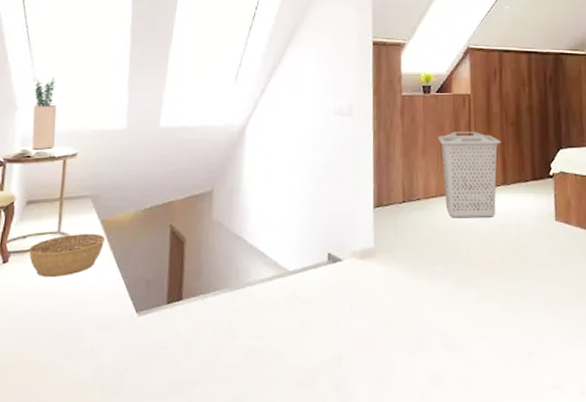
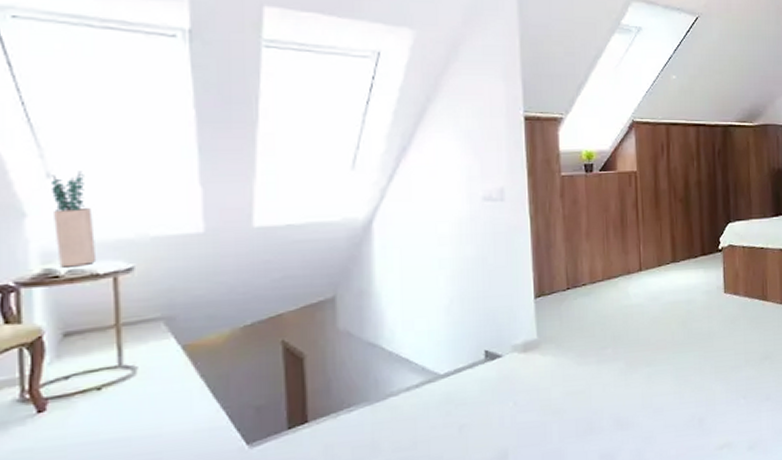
basket: present [28,233,106,277] -> none [75,361,192,421]
laundry basket: present [438,131,502,218] -> none [603,209,670,301]

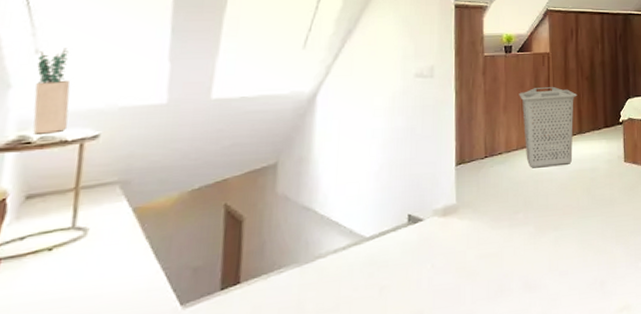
laundry basket: none [603,209,670,301] -> present [519,86,578,168]

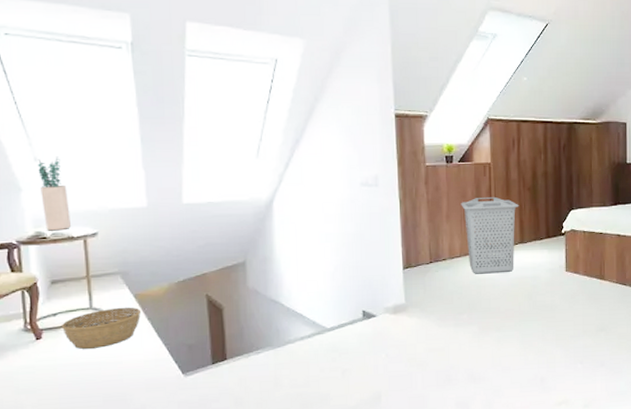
basket: none [27,223,139,282] -> present [61,307,142,349]

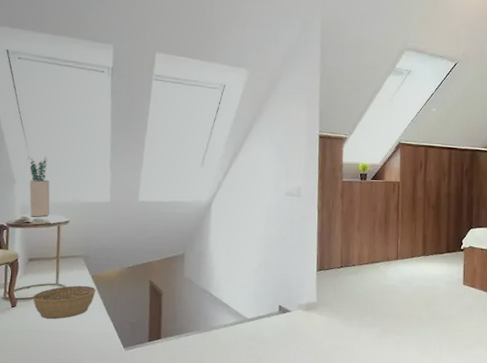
laundry basket: present [461,196,519,274] -> none [371,212,423,281]

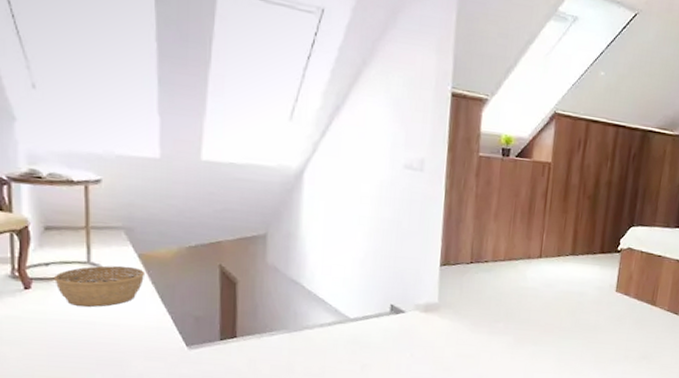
vase: present [29,156,50,217] -> none [36,86,72,172]

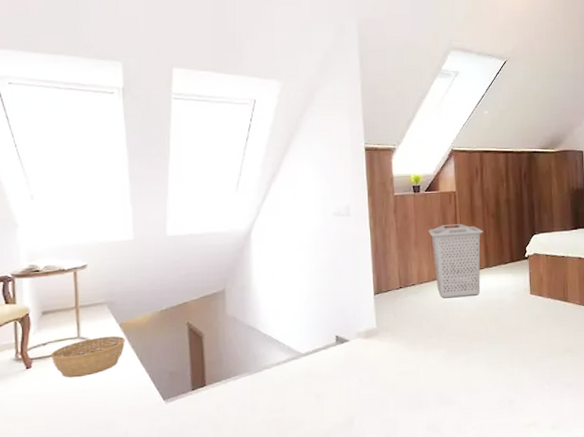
laundry basket: none [512,199,576,284] -> present [428,223,484,298]

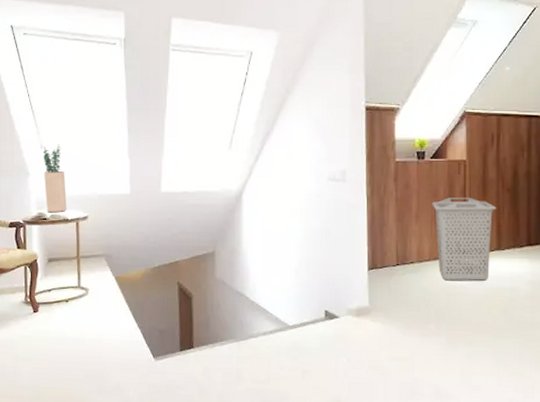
vase: none [34,194,63,264] -> present [43,144,67,213]
basket: present [50,335,126,377] -> none [54,288,121,325]

